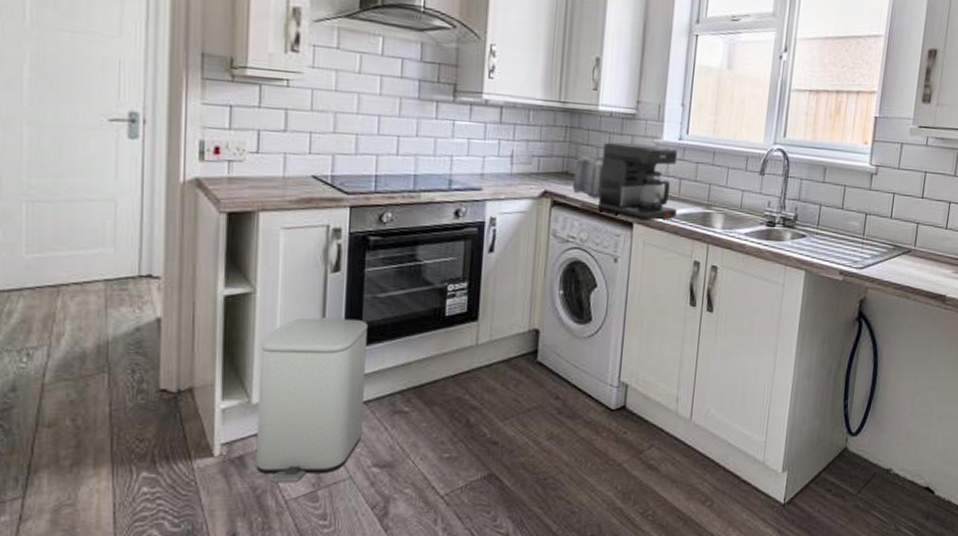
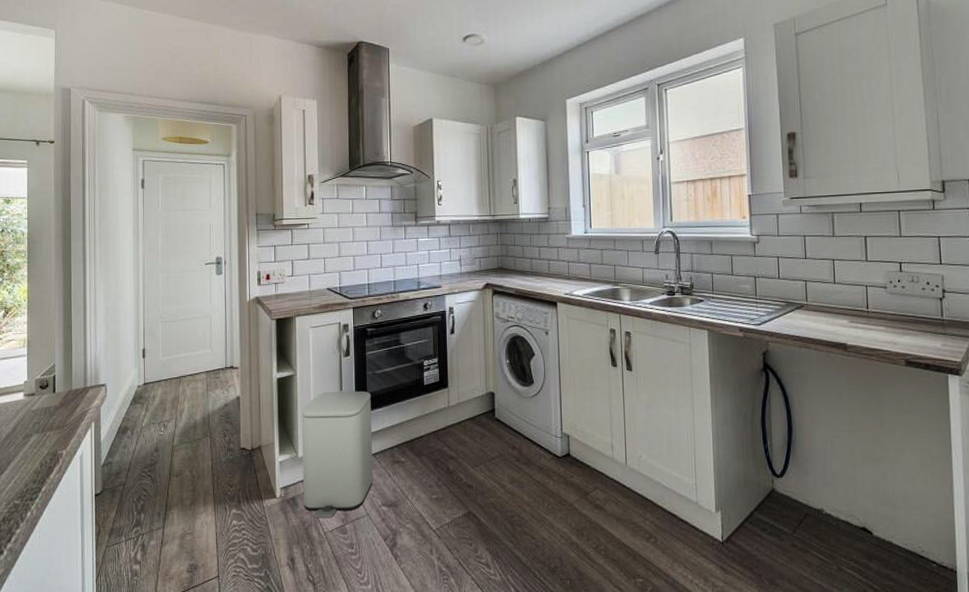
toaster: present [573,156,604,199] -> none [507,254,529,286]
coffee maker: present [597,142,678,221] -> none [527,239,591,300]

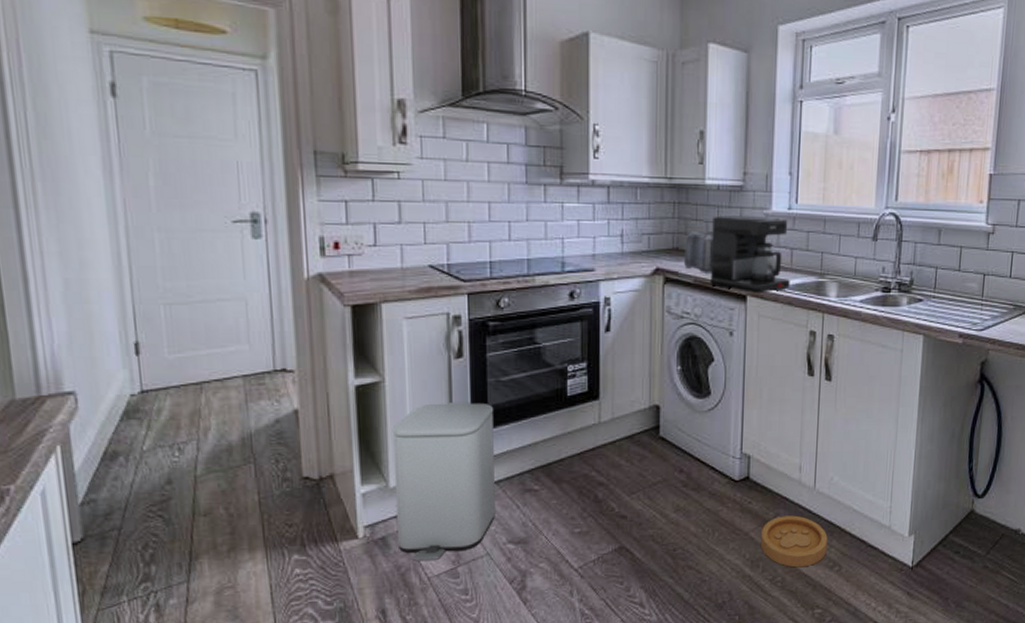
toaster: none [507,254,529,286] -> present [684,231,714,273]
coffee maker: none [527,239,591,300] -> present [709,215,790,293]
pet bowl: none [583,489,643,538] -> present [760,515,828,568]

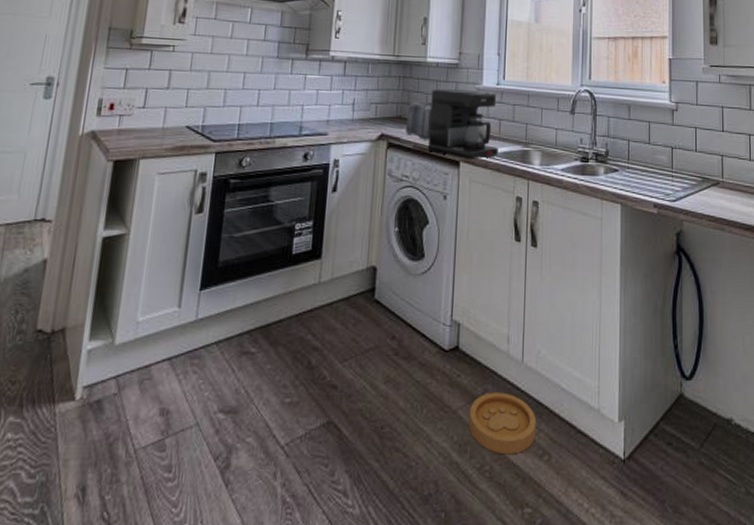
pedal bin: present [392,401,495,562] -> none [111,256,223,430]

